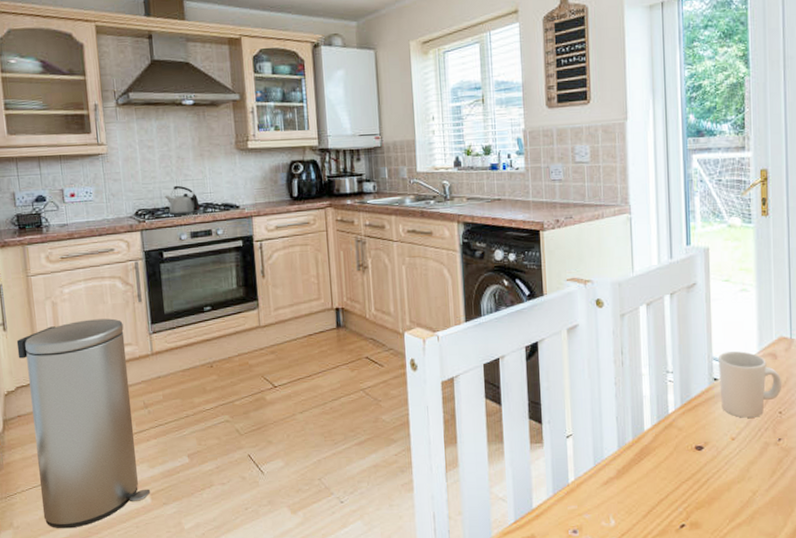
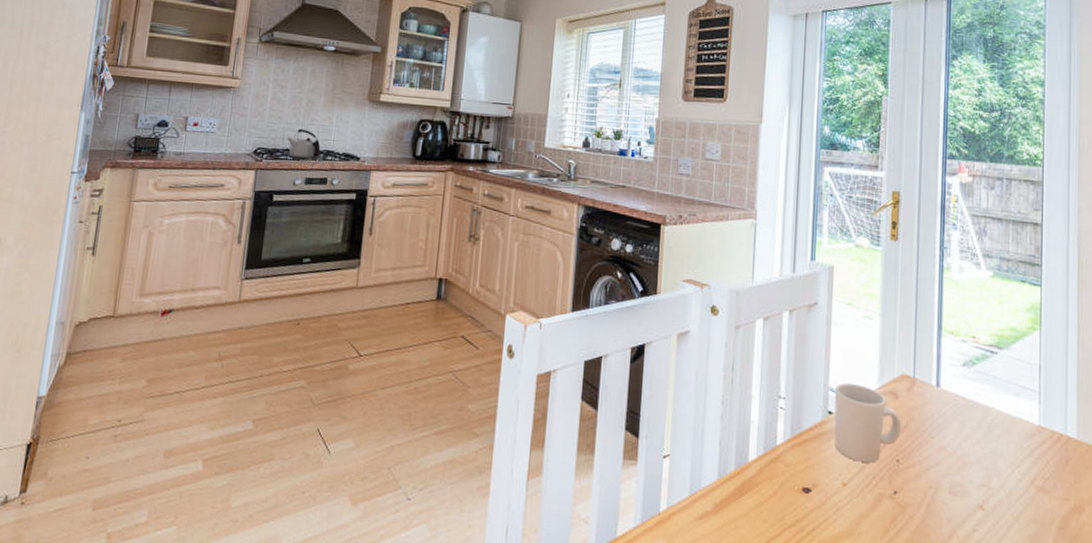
pedal bin: present [16,318,151,529] -> none [82,255,217,488]

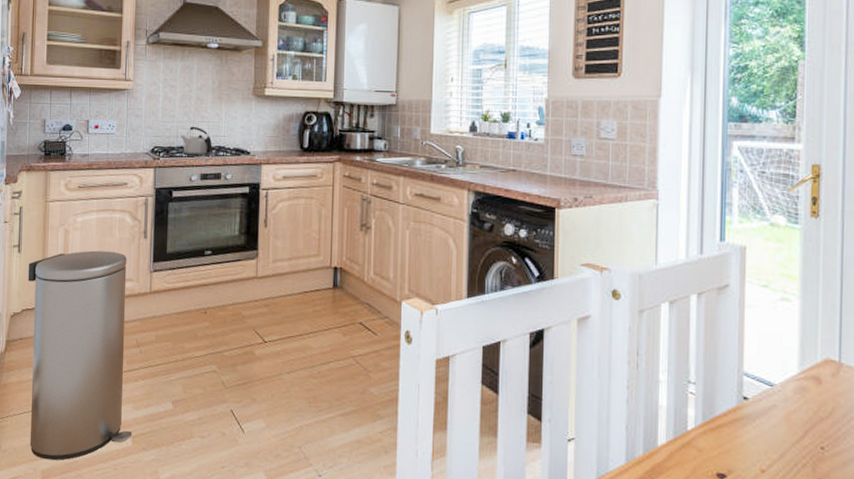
pedal bin: none [82,255,217,488] -> present [28,250,133,460]
mug: present [834,383,902,463] -> none [750,368,827,450]

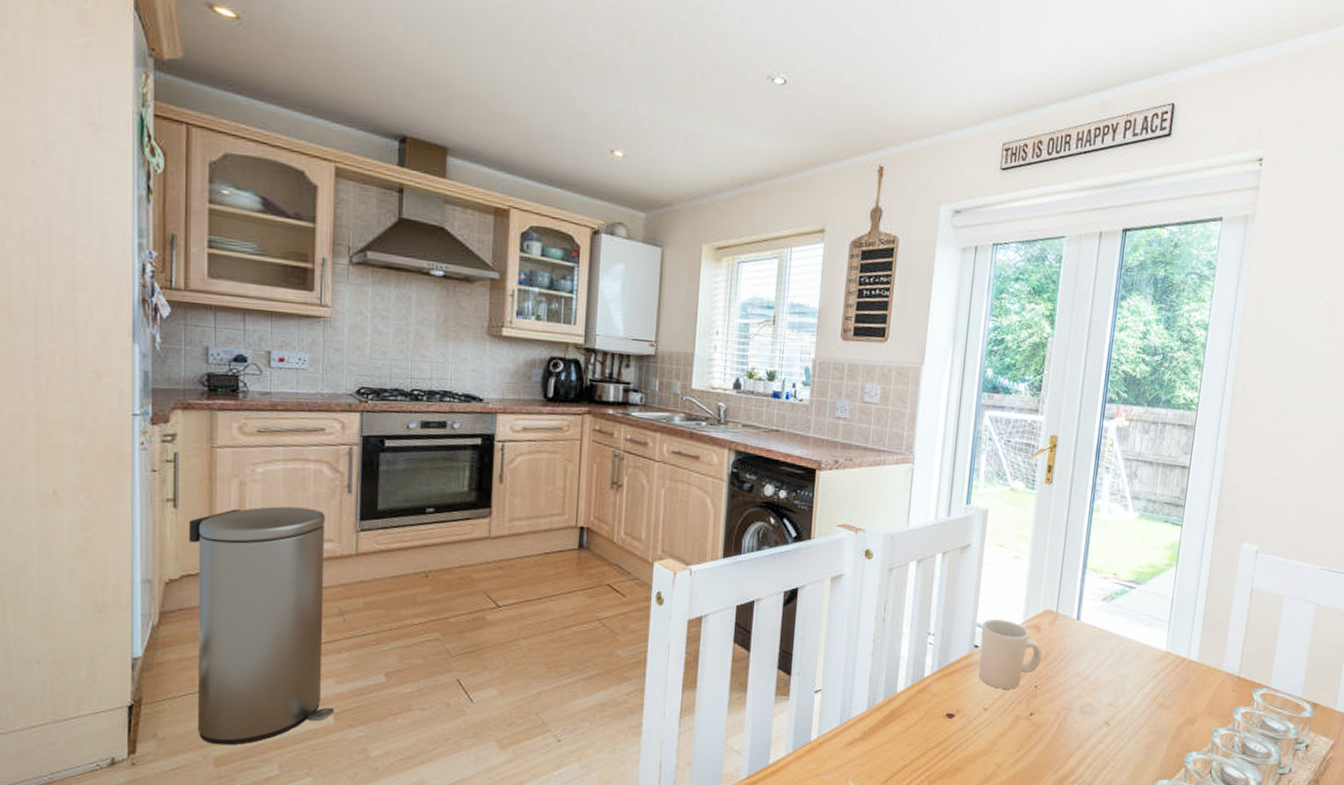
kettle: present [180,126,212,158] -> none [395,365,436,402]
mug: none [750,368,827,450] -> present [978,619,1042,689]

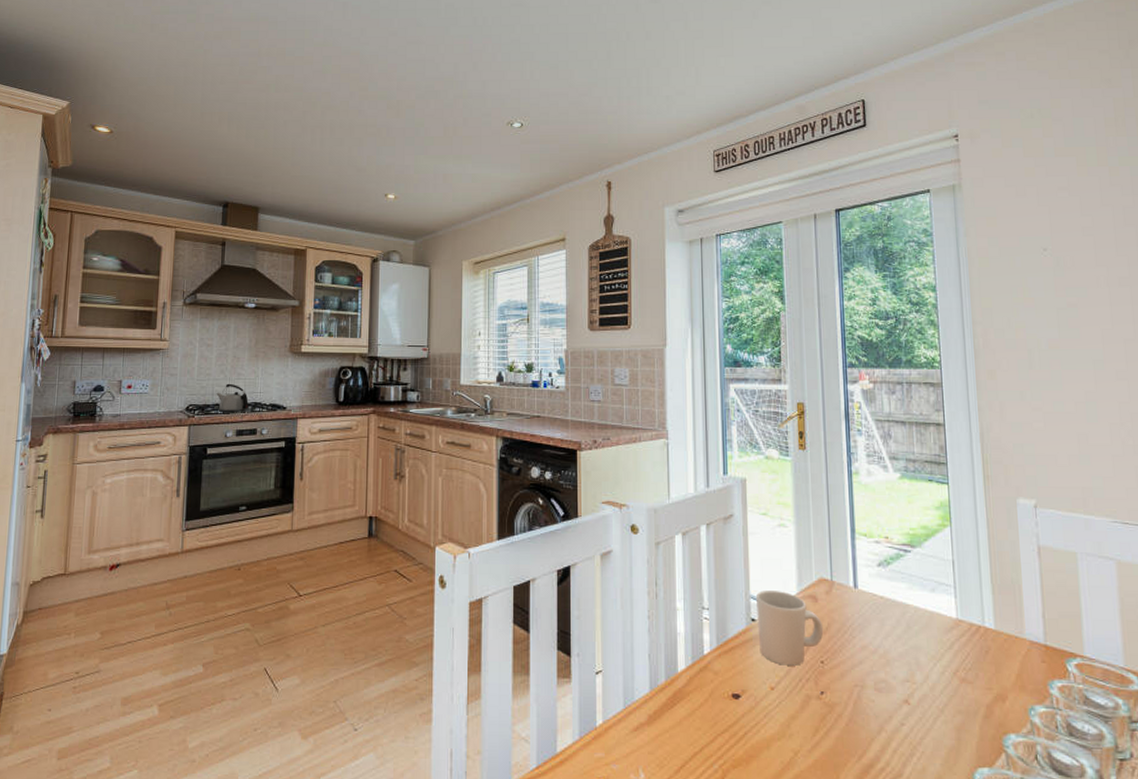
pedal bin: present [188,506,335,745] -> none [45,512,160,738]
kettle: none [395,365,436,402] -> present [216,383,249,414]

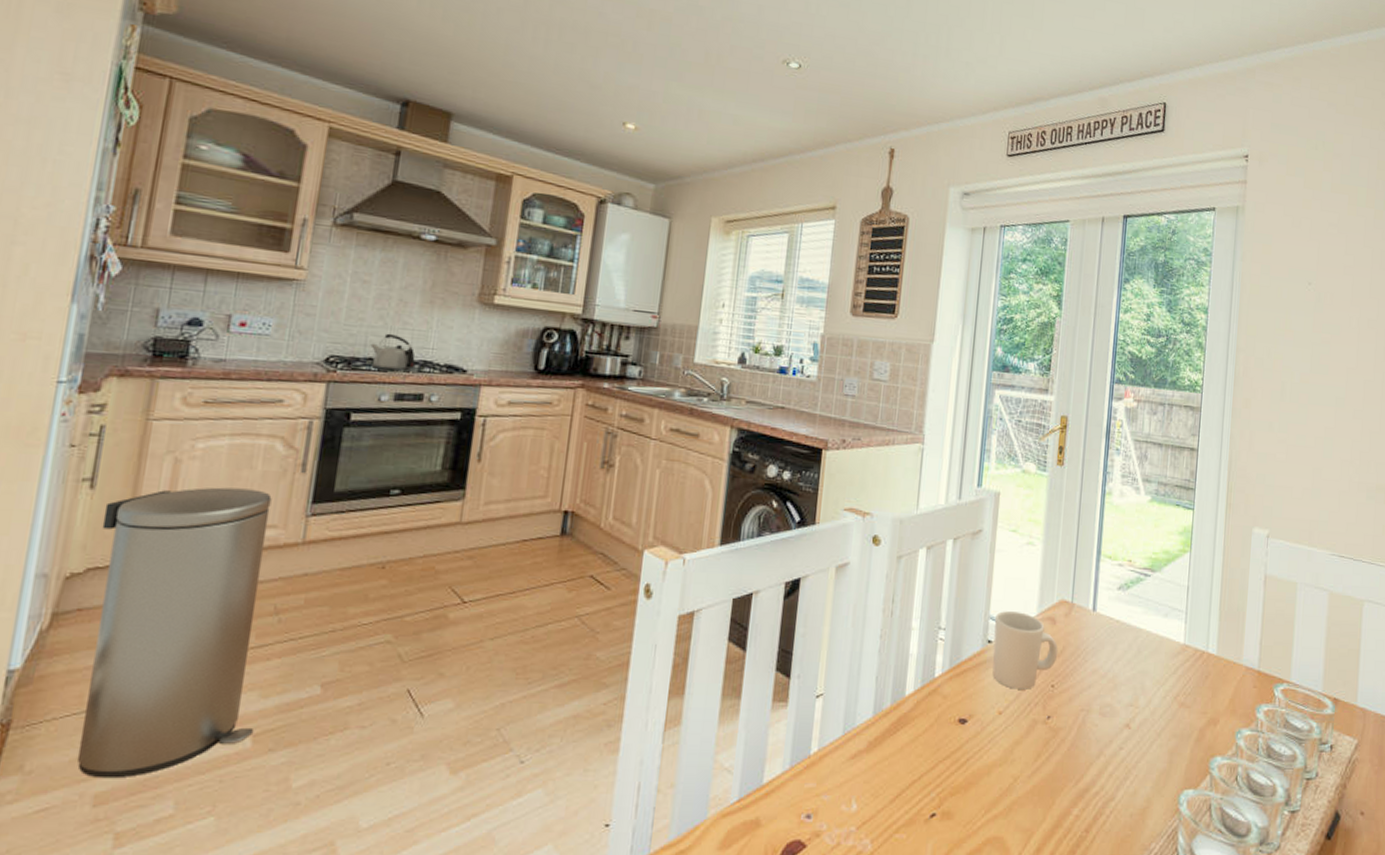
pedal bin: none [45,512,160,738] -> present [77,487,272,779]

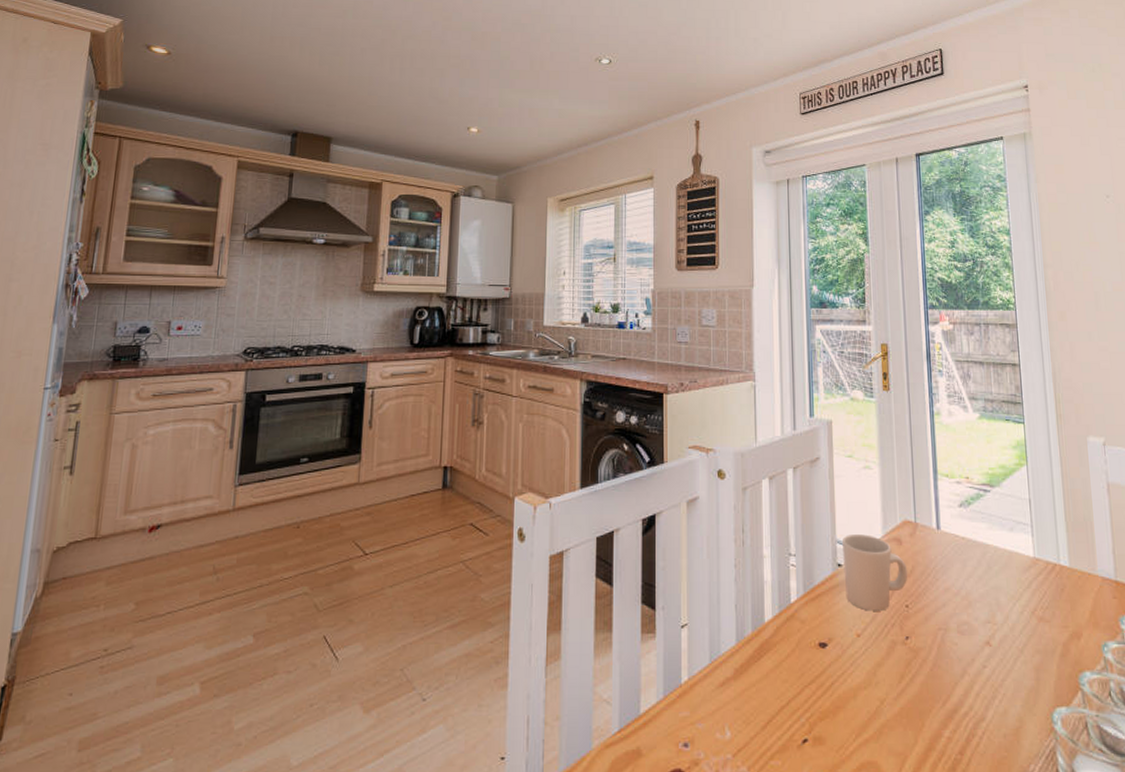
pedal bin: present [77,487,272,779] -> none [65,466,207,726]
kettle: present [370,333,416,373] -> none [278,324,314,358]

